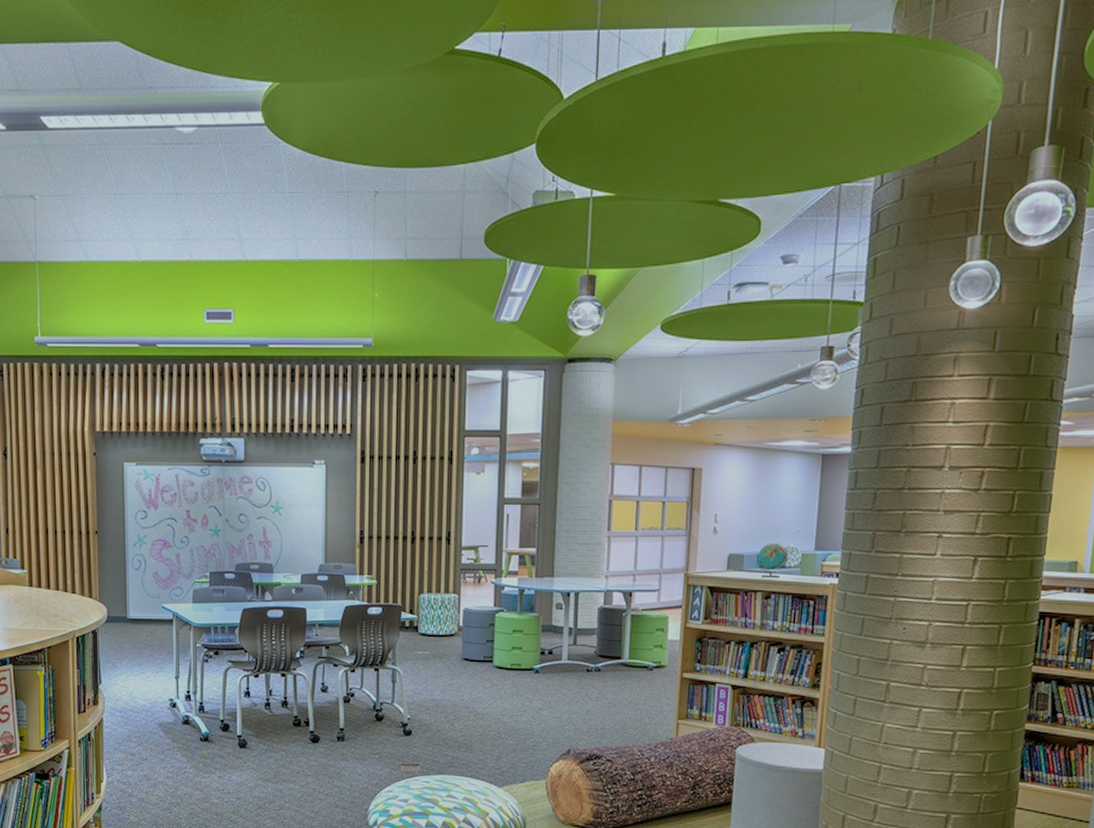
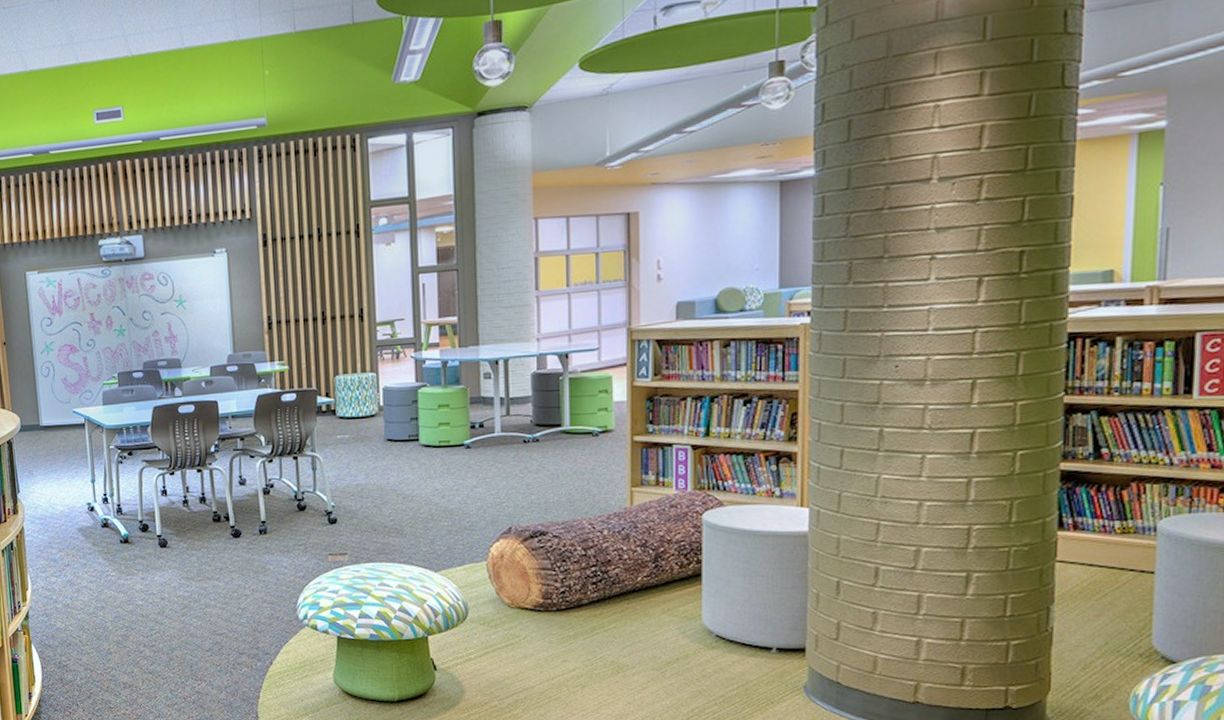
globe: present [756,544,788,579] -> none [710,285,747,325]

